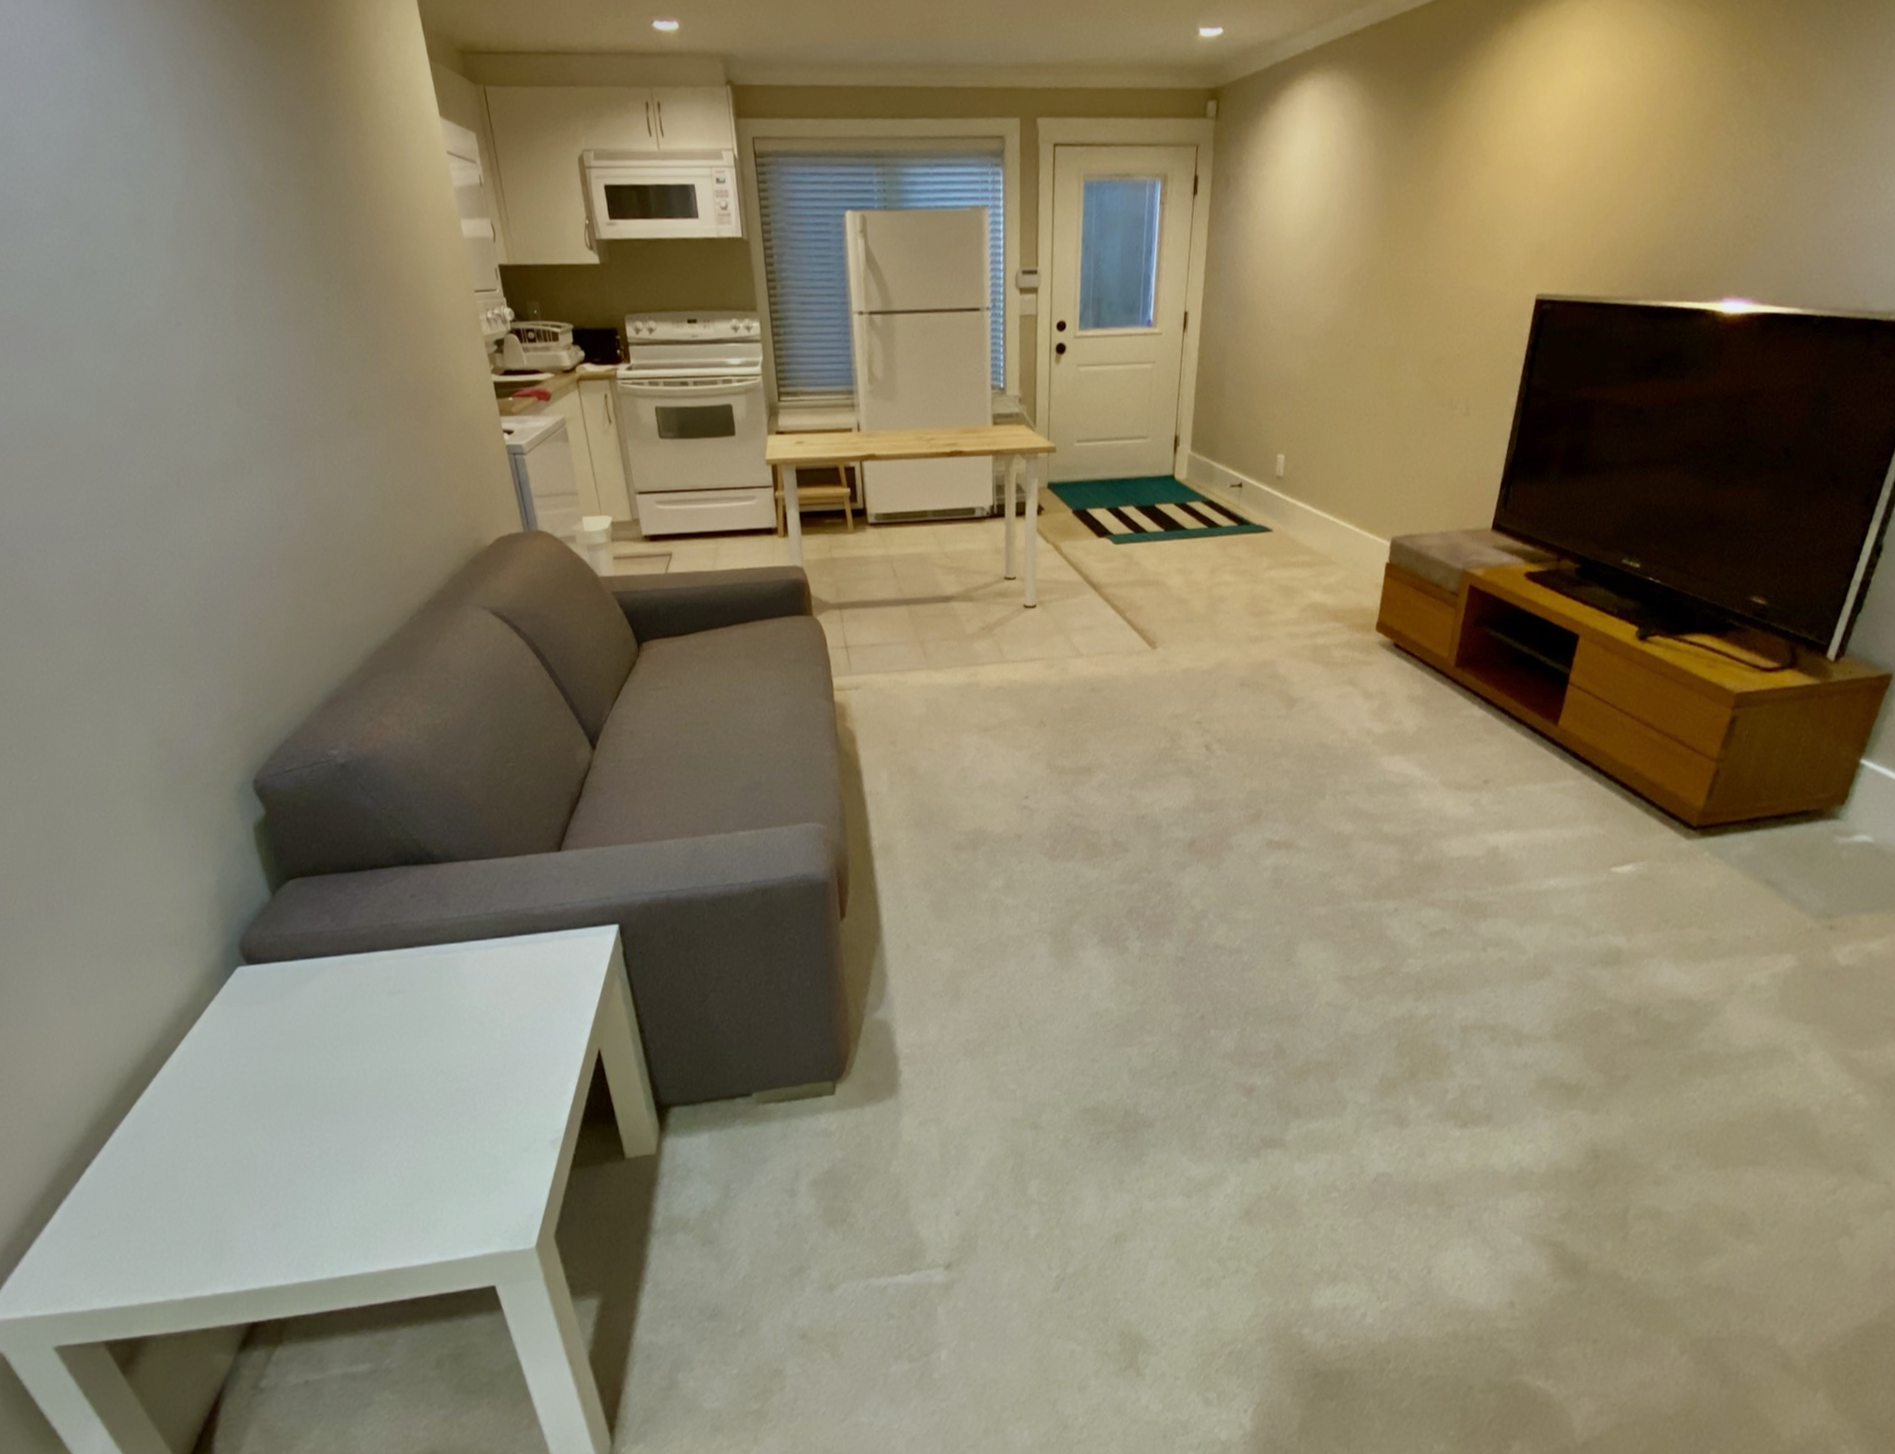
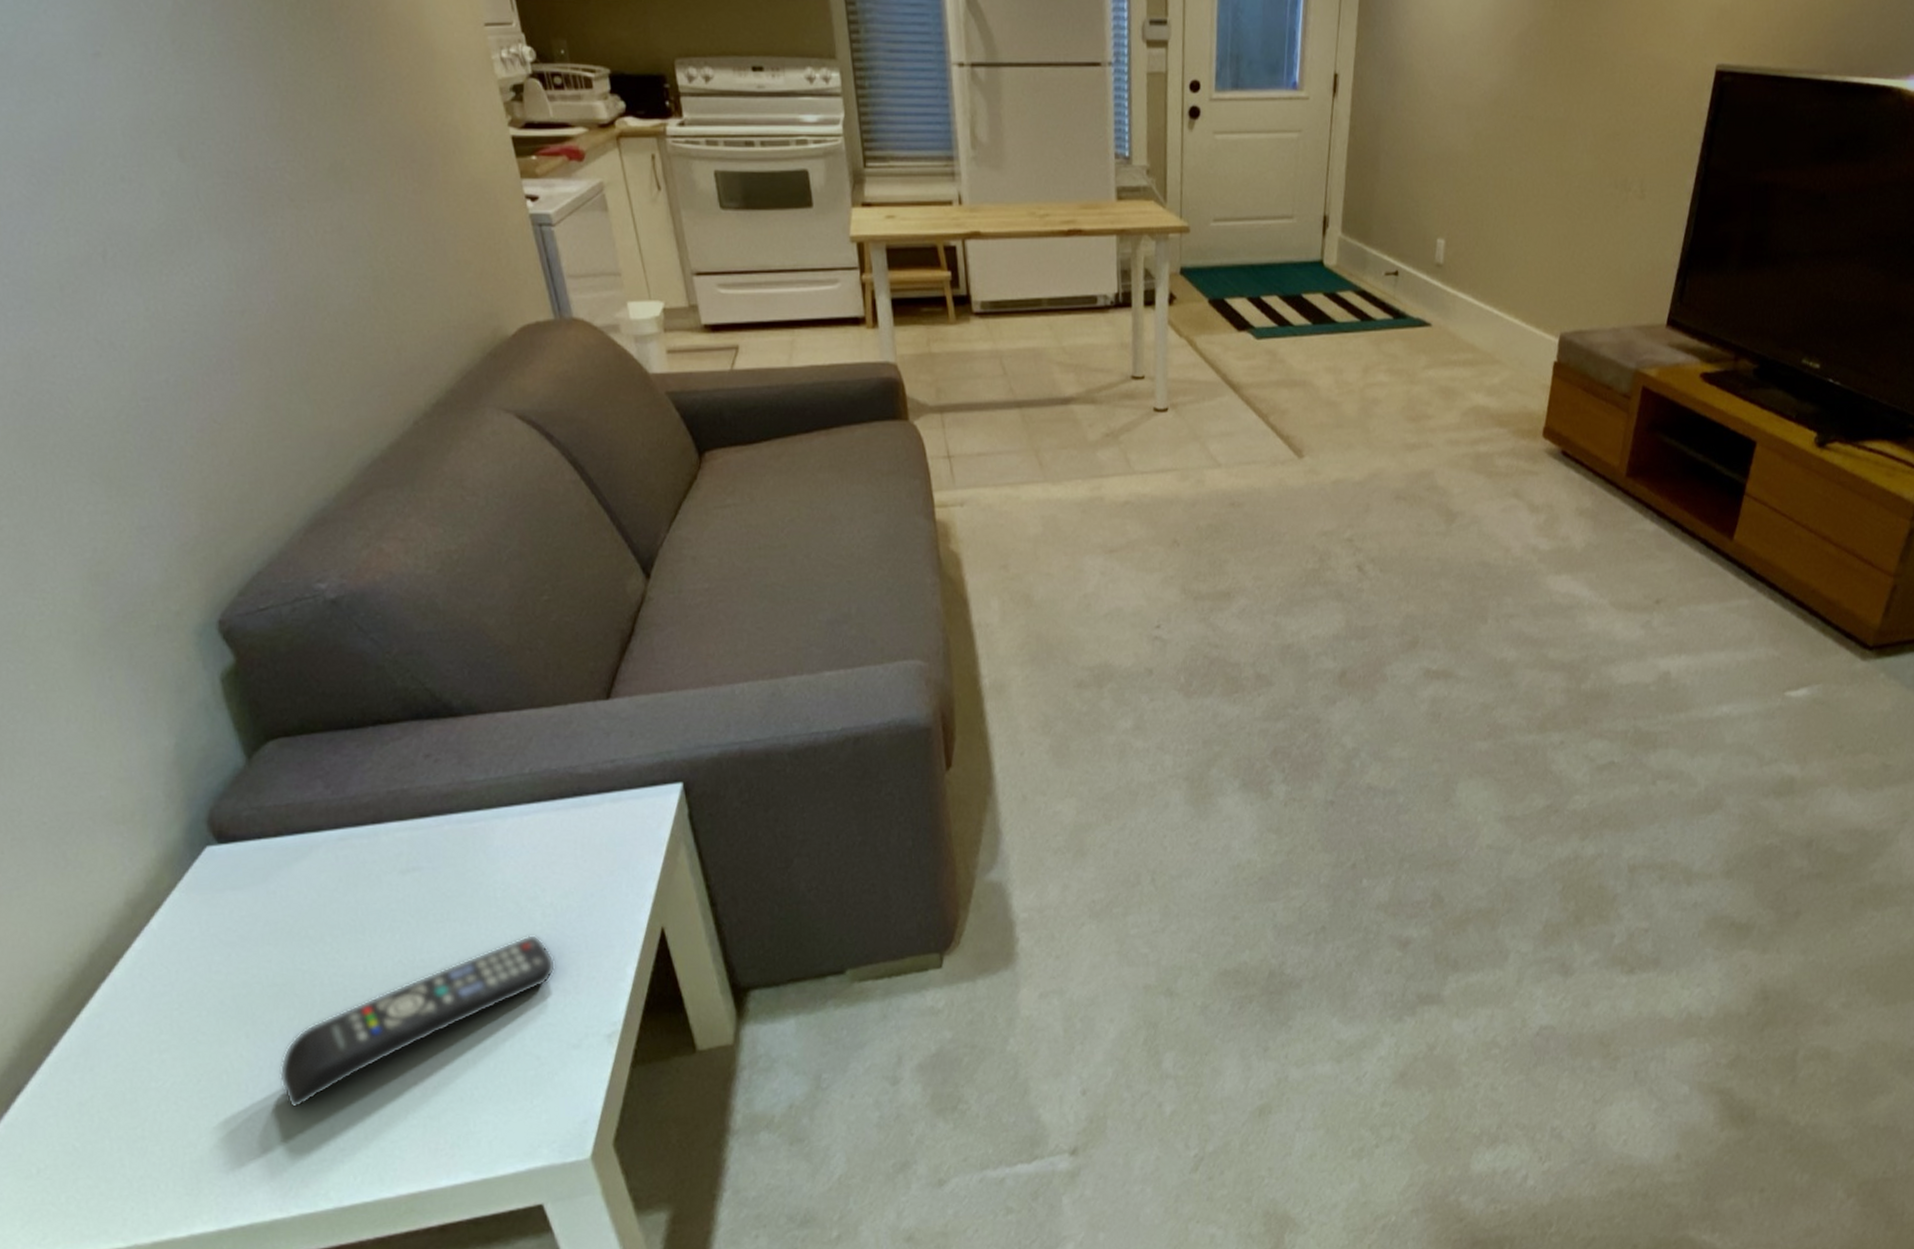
remote control: none [288,1051,511,1191] -> present [279,934,556,1108]

